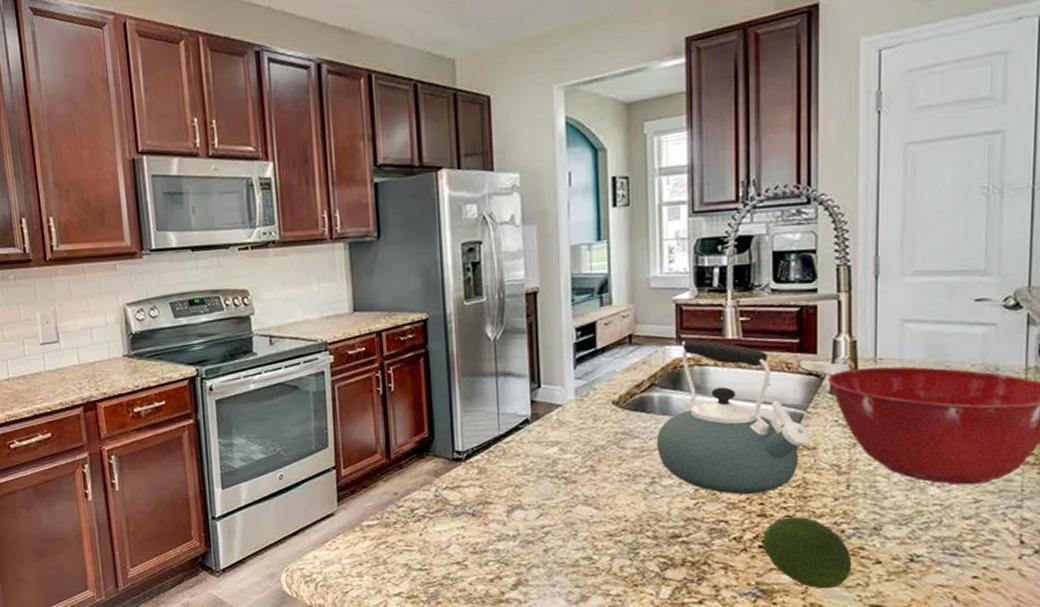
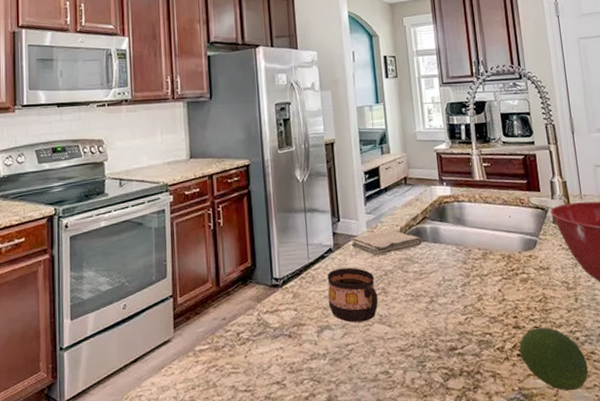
cup: none [521,441,584,503] -> present [327,267,378,323]
washcloth: none [553,399,647,429] -> present [351,230,423,256]
kettle: present [656,341,812,494] -> none [431,182,545,310]

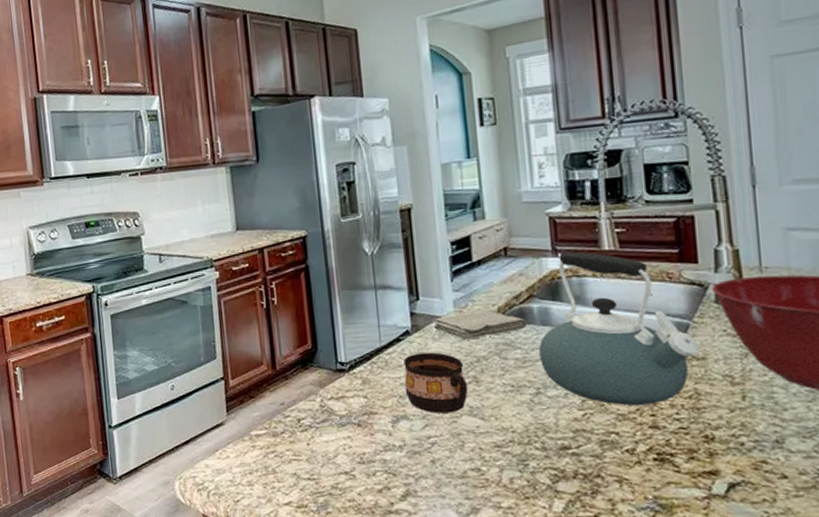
kettle: none [431,182,545,310] -> present [538,252,701,405]
fruit: present [519,327,589,391] -> none [657,429,756,505]

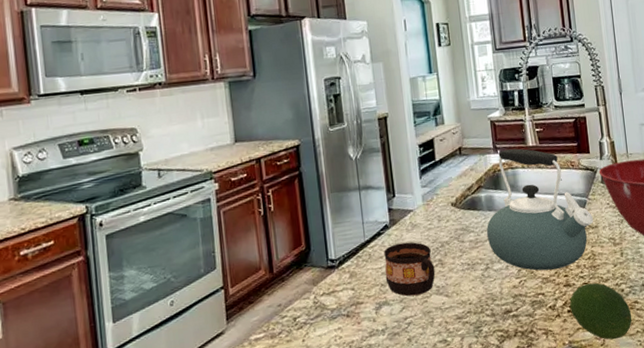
washcloth: present [433,310,528,340] -> none [407,201,478,229]
fruit: none [657,429,756,505] -> present [569,282,632,340]

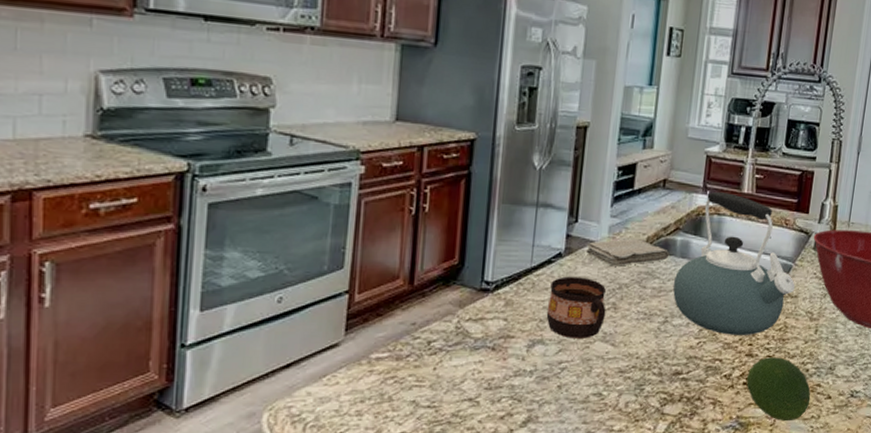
washcloth: none [407,201,478,229] -> present [585,239,670,267]

